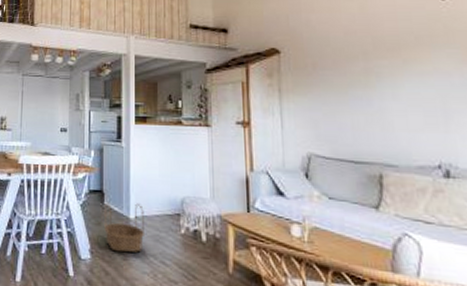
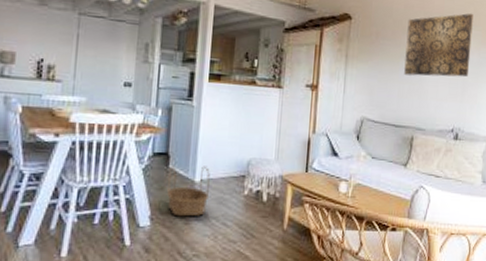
wall art: none [351,30,451,106] -> present [404,13,473,77]

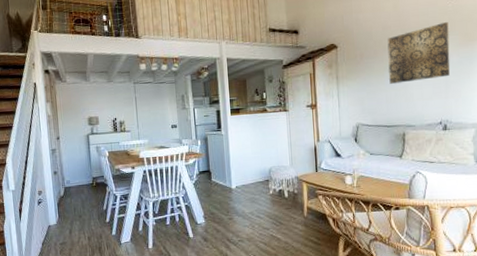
basket: present [167,166,210,217] -> none [212,176,244,215]

